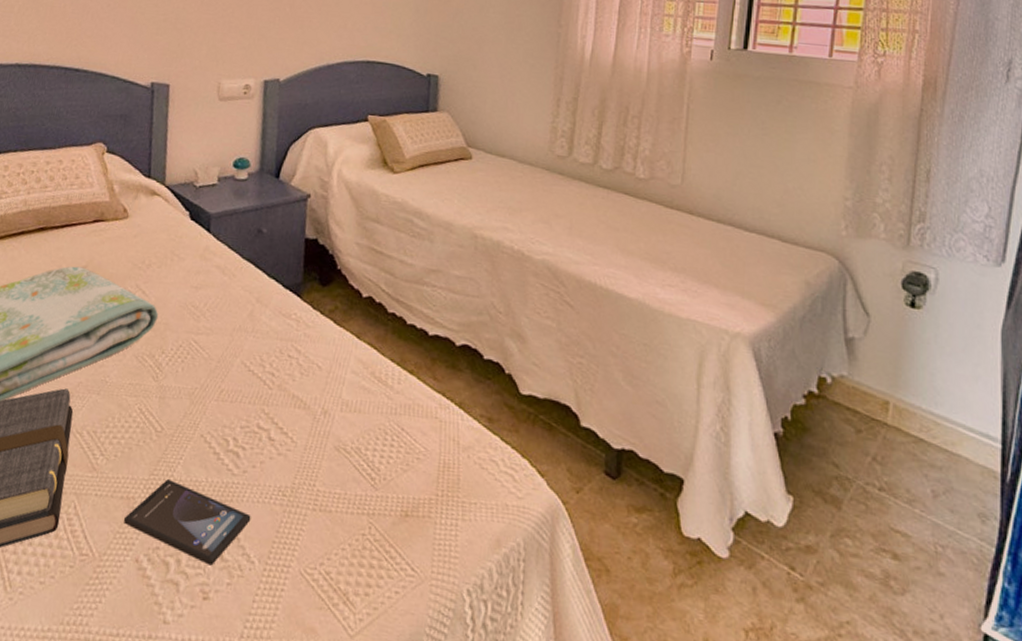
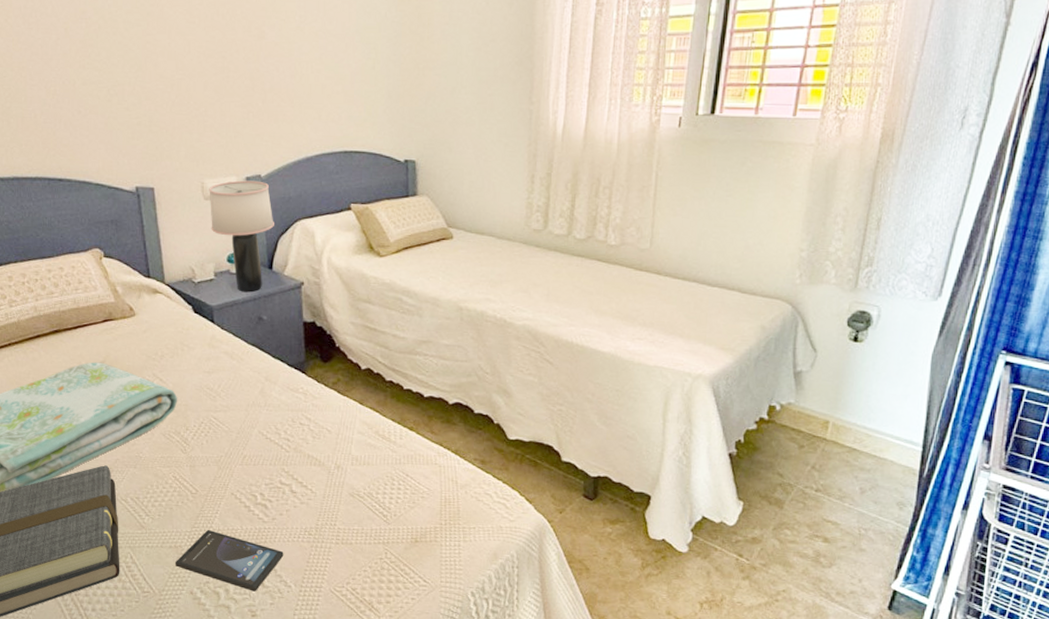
table lamp: none [221,83,288,202] -> present [209,180,275,293]

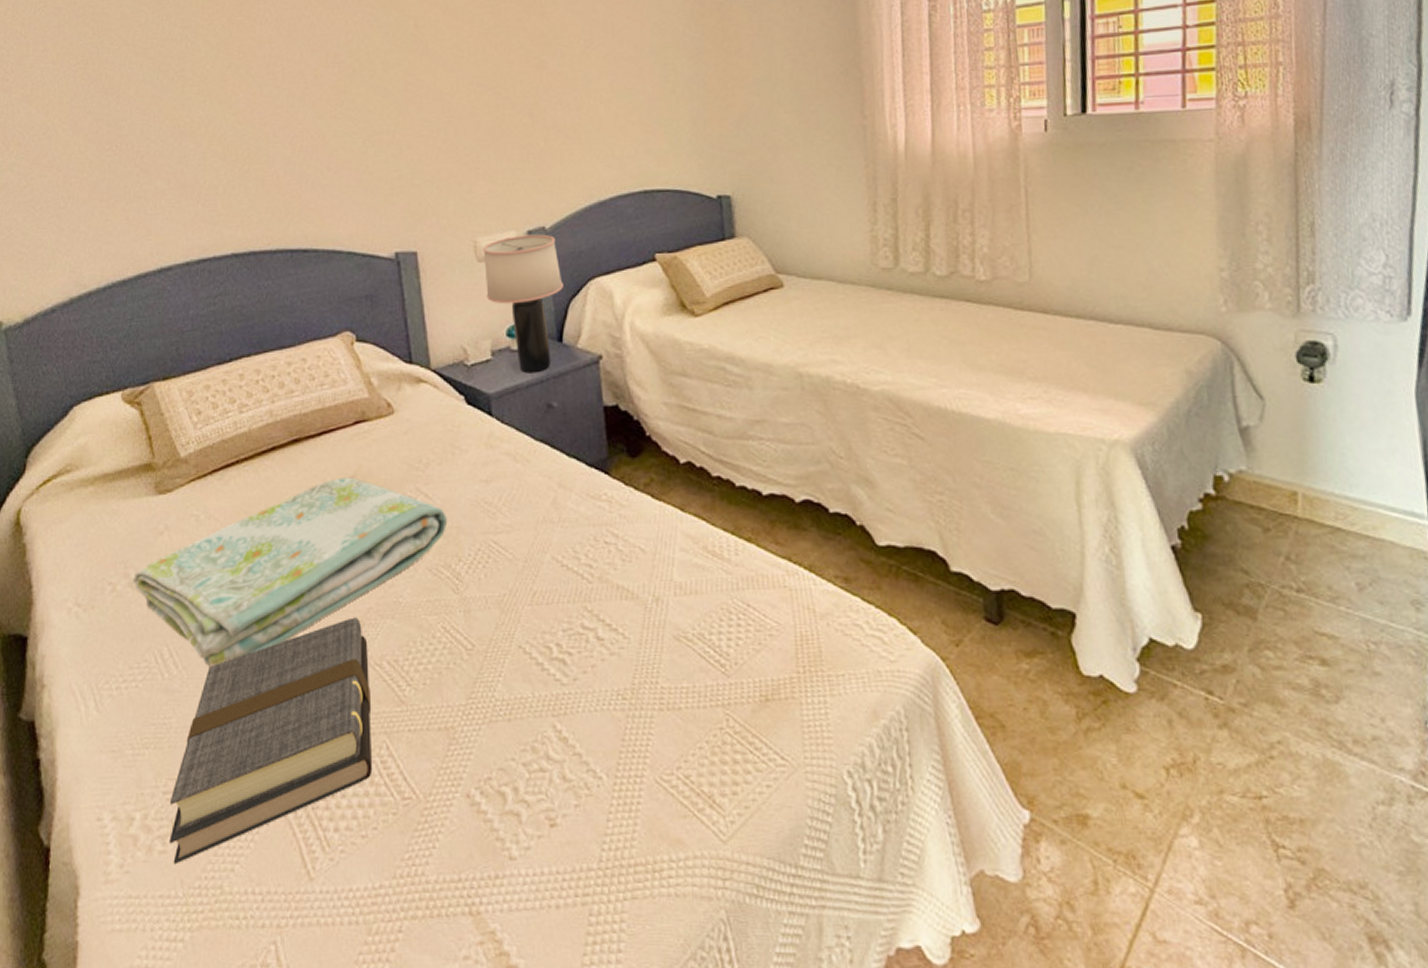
smartphone: present [174,530,284,592] -> none [445,701,591,789]

